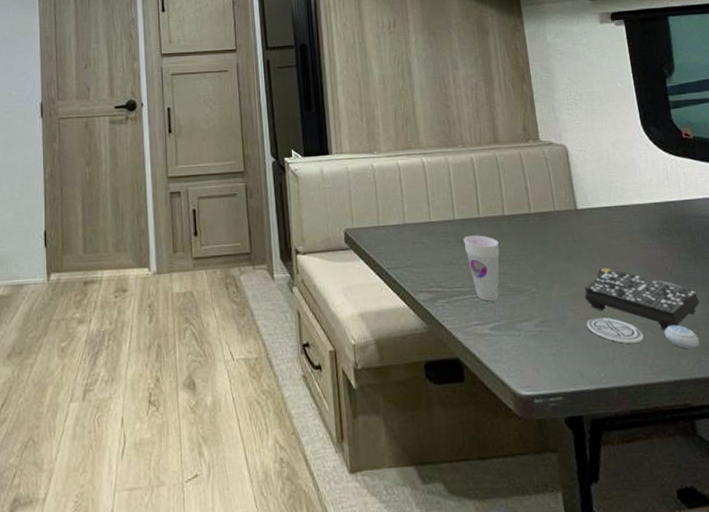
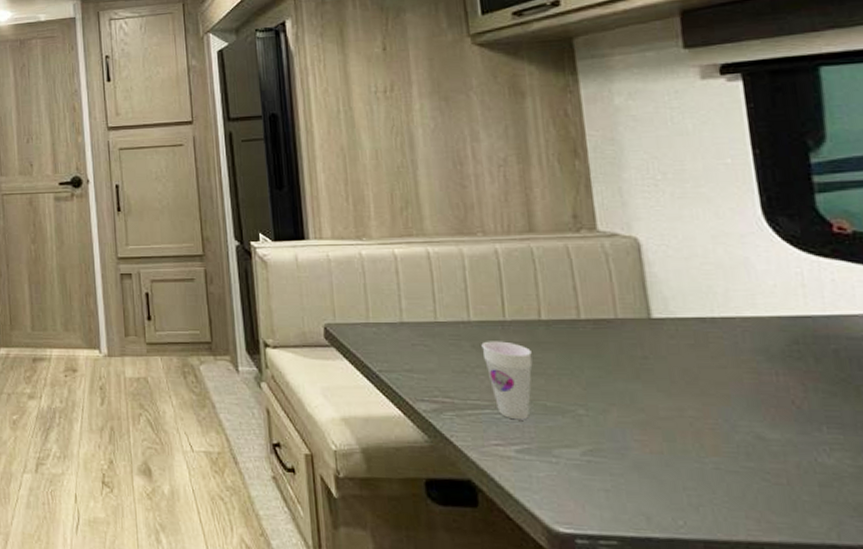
board game: present [584,267,700,350] -> none [657,393,847,508]

